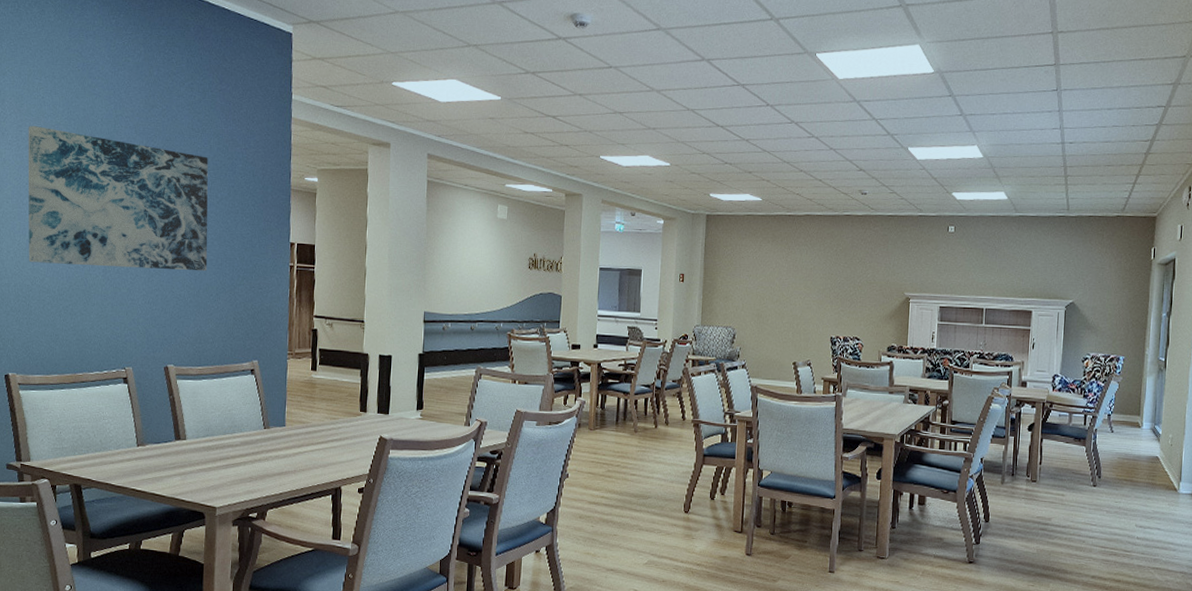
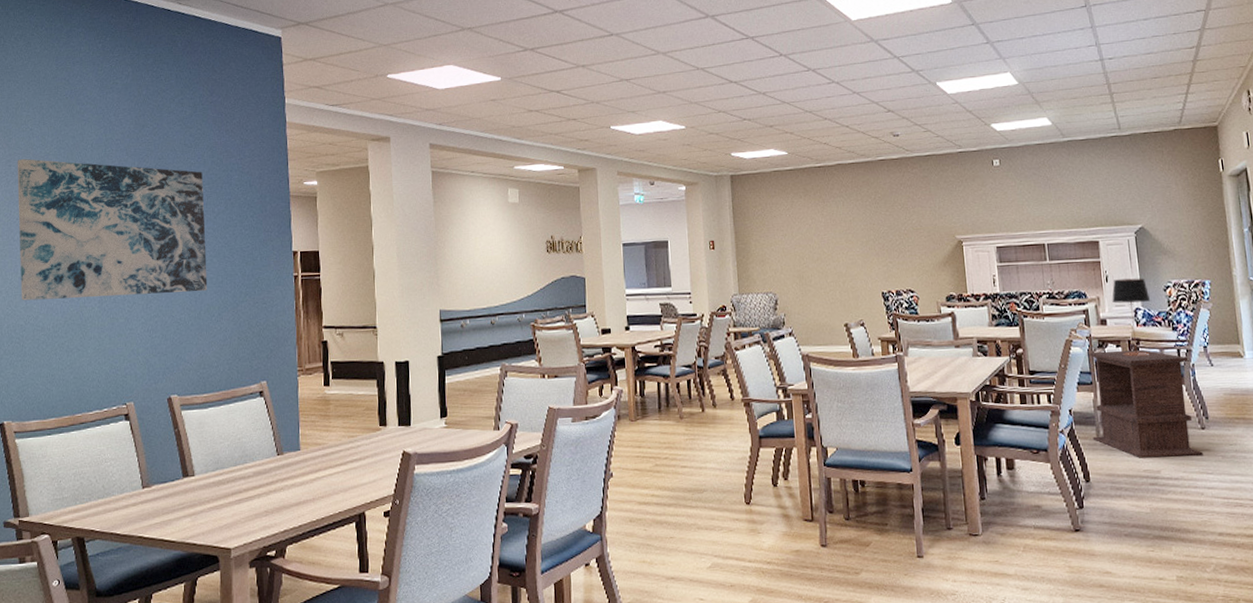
side table: none [997,409,1093,509] -> present [1089,349,1203,458]
table lamp: none [1035,347,1069,417] -> present [1112,278,1151,356]

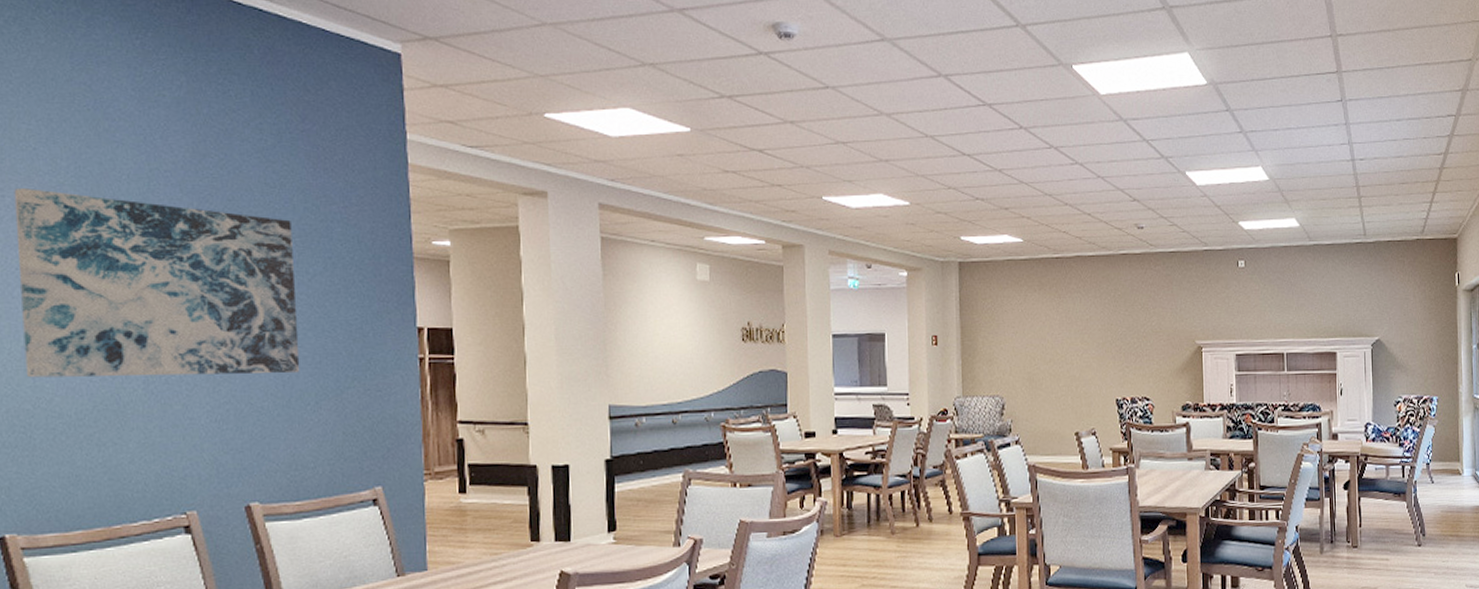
side table: present [1089,349,1203,458] -> none [1316,465,1417,575]
table lamp: present [1112,278,1151,356] -> none [1345,392,1381,472]

